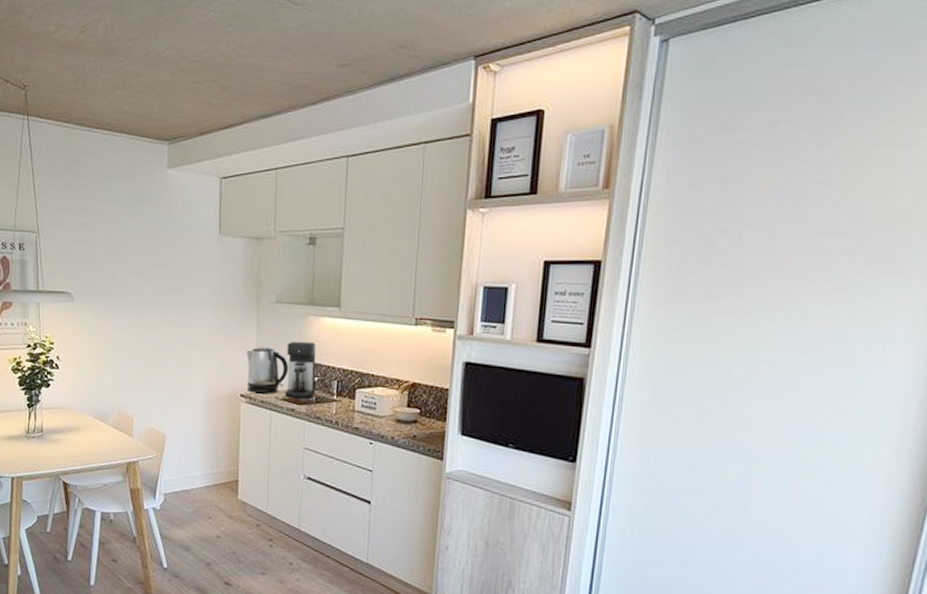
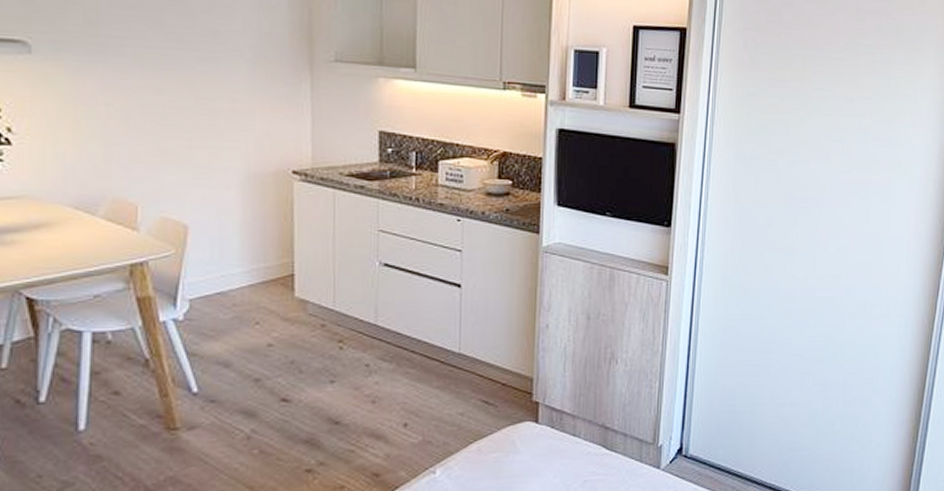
kettle: present [246,346,289,394] -> none [298,113,355,170]
coffee maker: present [284,341,316,398] -> none [351,106,389,173]

